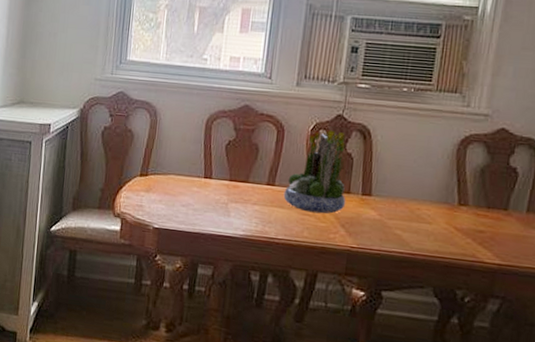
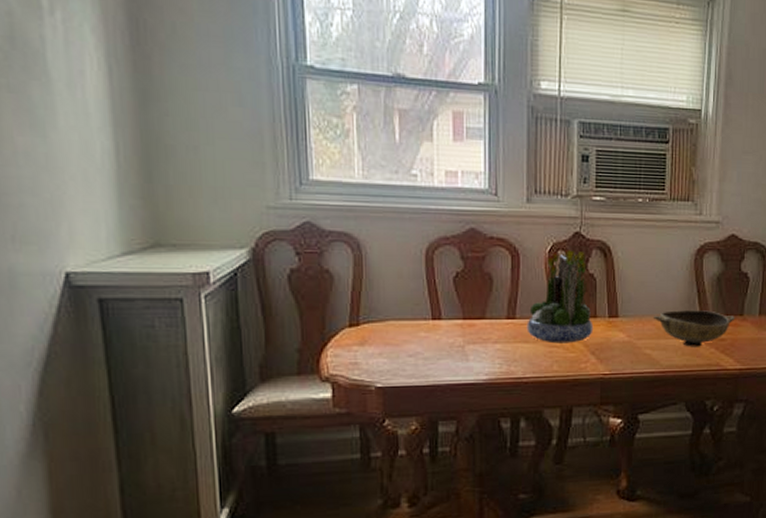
bowl: none [408,196,497,236] -> present [654,310,734,347]

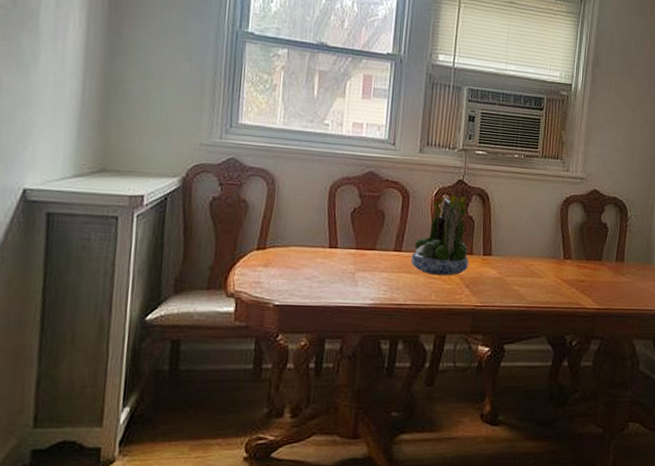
bowl: present [654,310,734,347] -> none [523,252,594,287]

